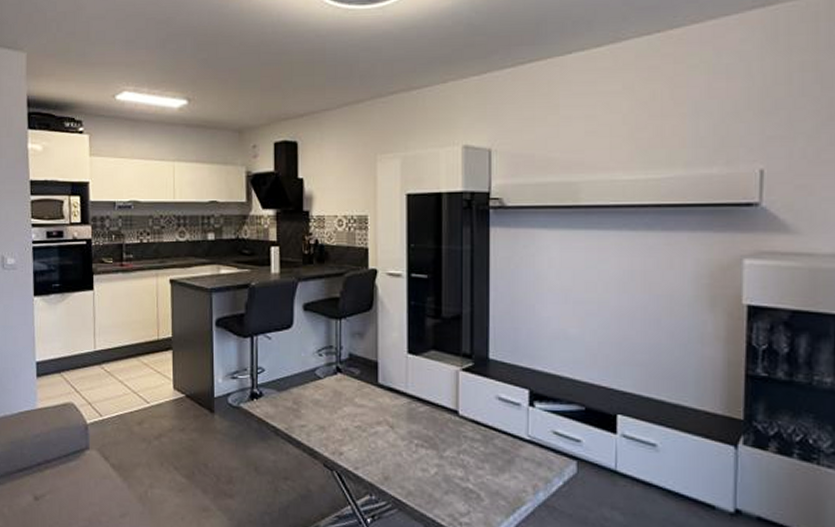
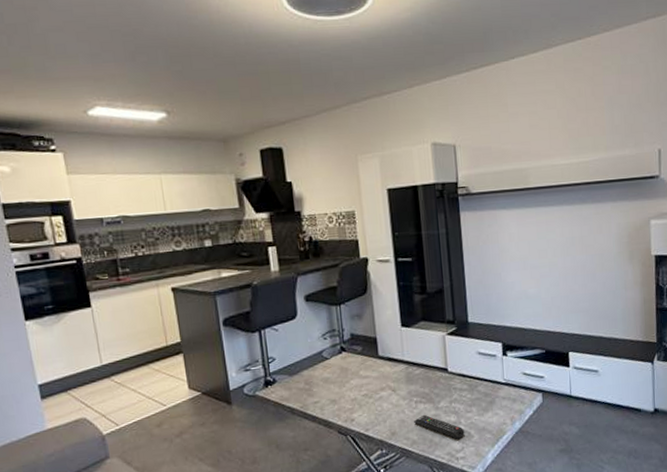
remote control: none [412,462,473,501] -> present [414,414,465,440]

